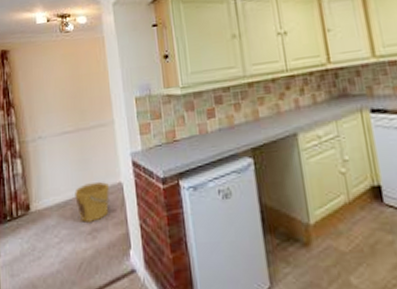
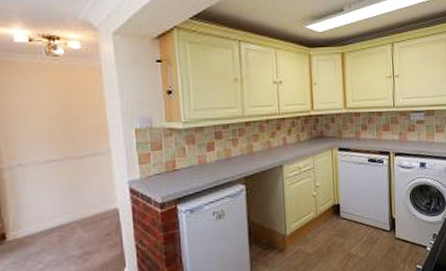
bucket: present [75,181,110,223] -> none [63,208,104,247]

